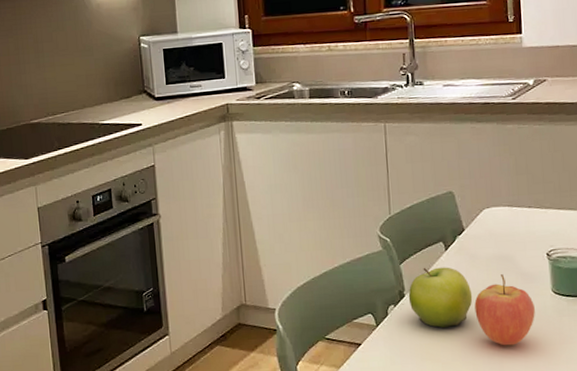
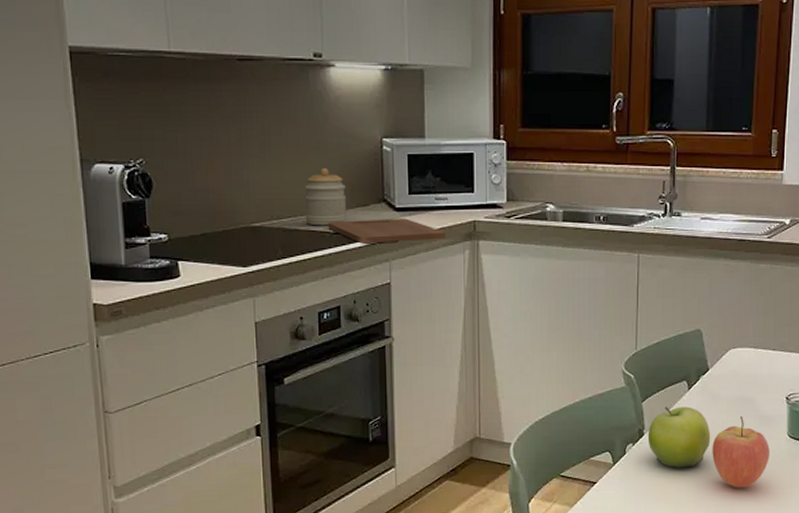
jar: none [74,67,113,119] -> present [304,168,348,226]
cutting board: none [96,106,202,132] -> present [328,218,445,244]

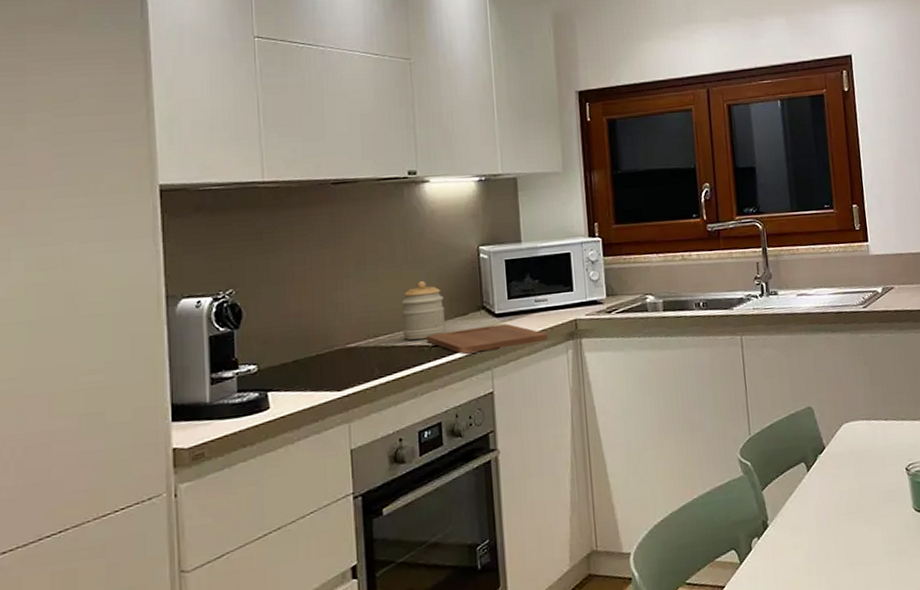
fruit: present [647,406,711,469] -> none [772,489,837,560]
fruit: present [712,416,770,488] -> none [839,494,899,575]

